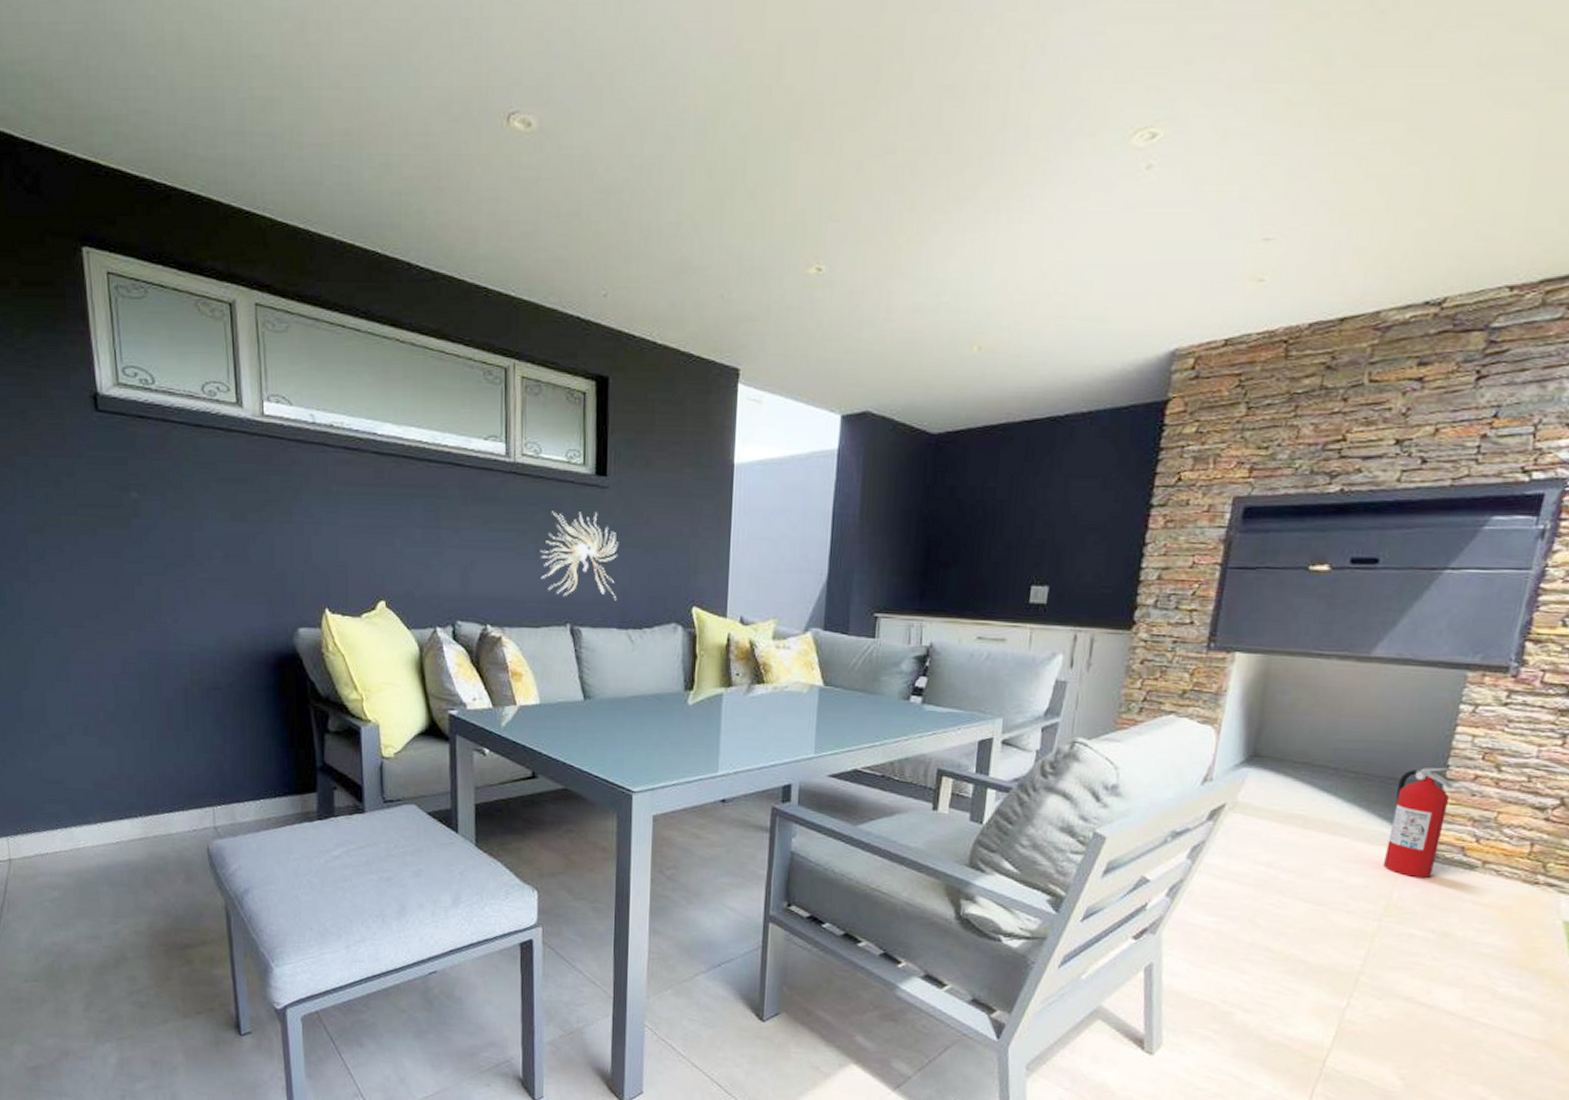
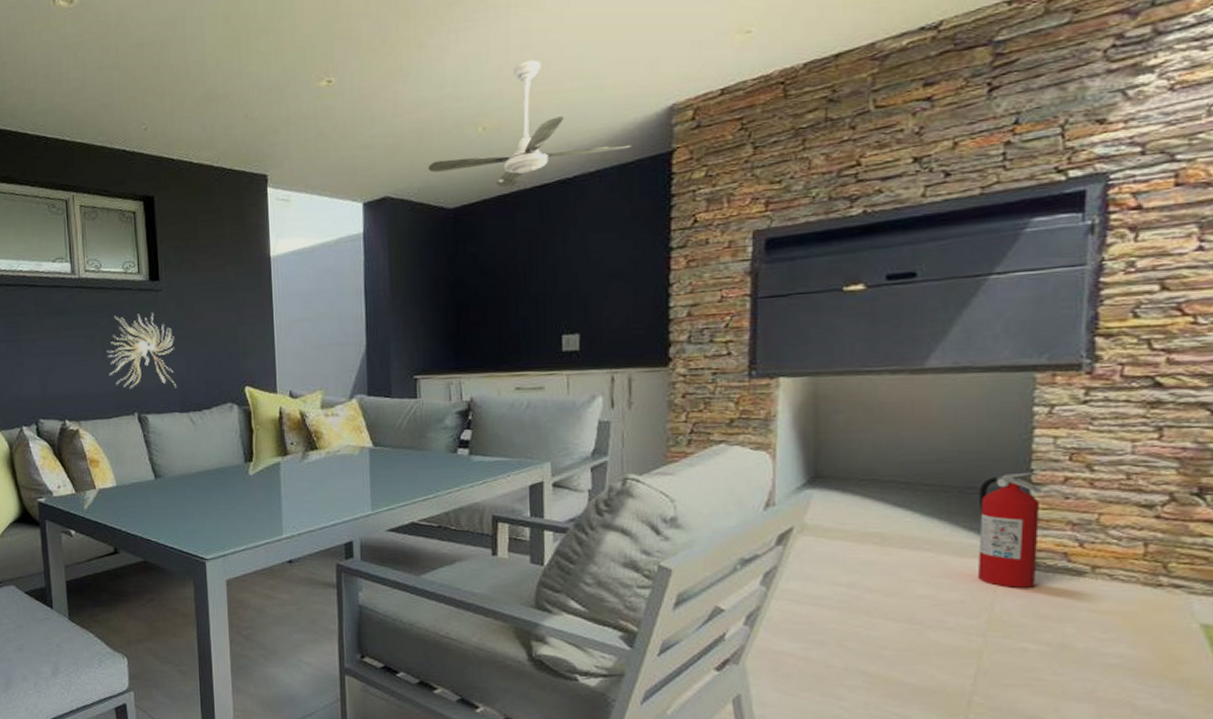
ceiling fan: none [916,277,1127,418] -> present [429,59,630,188]

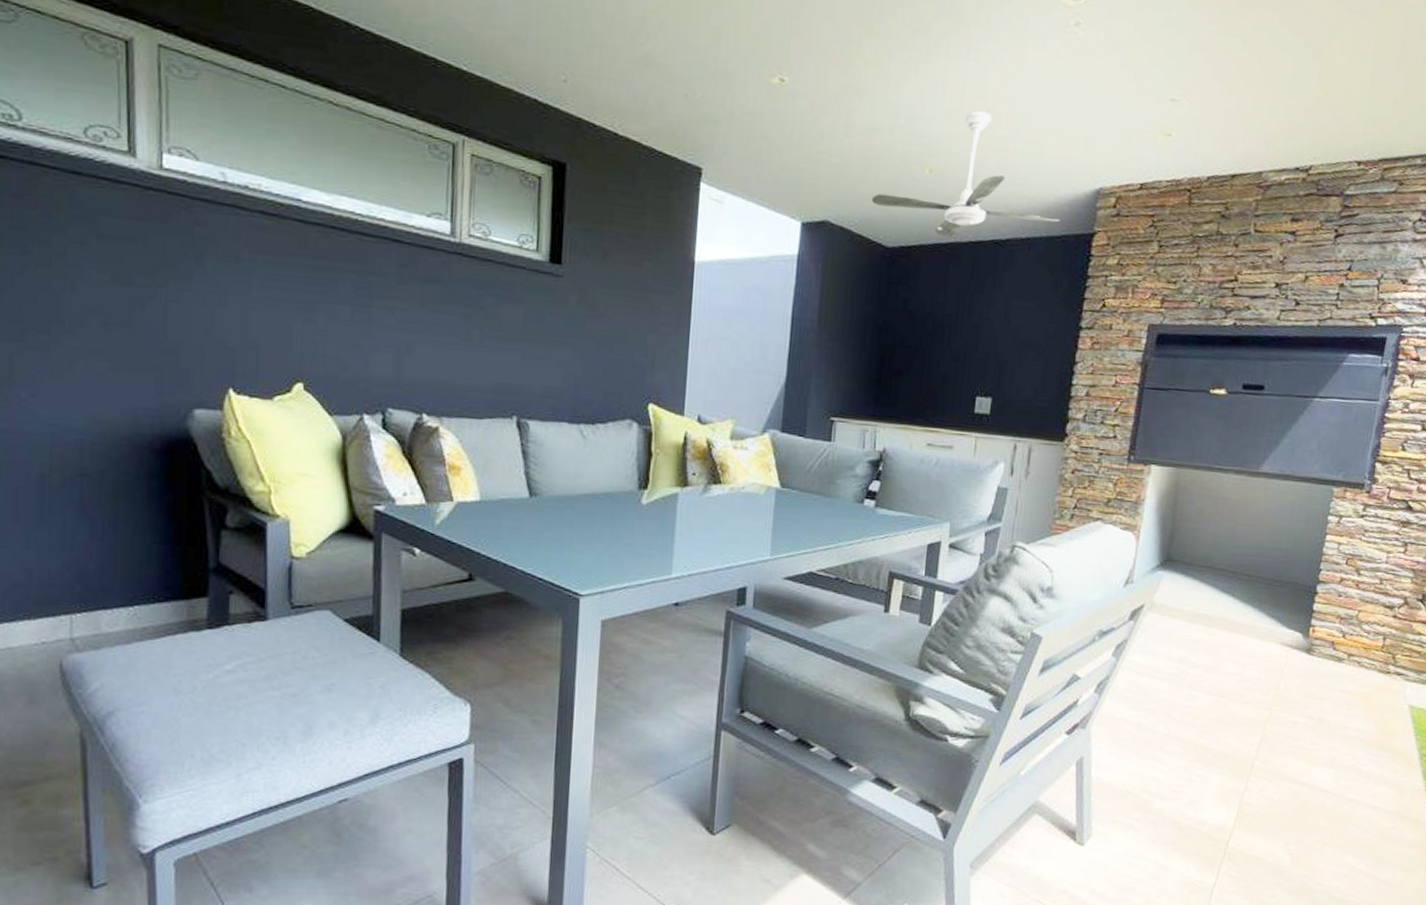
wall sculpture: present [106,313,176,388] -> none [485,296,573,394]
fire extinguisher: present [977,471,1042,588] -> none [1271,571,1325,670]

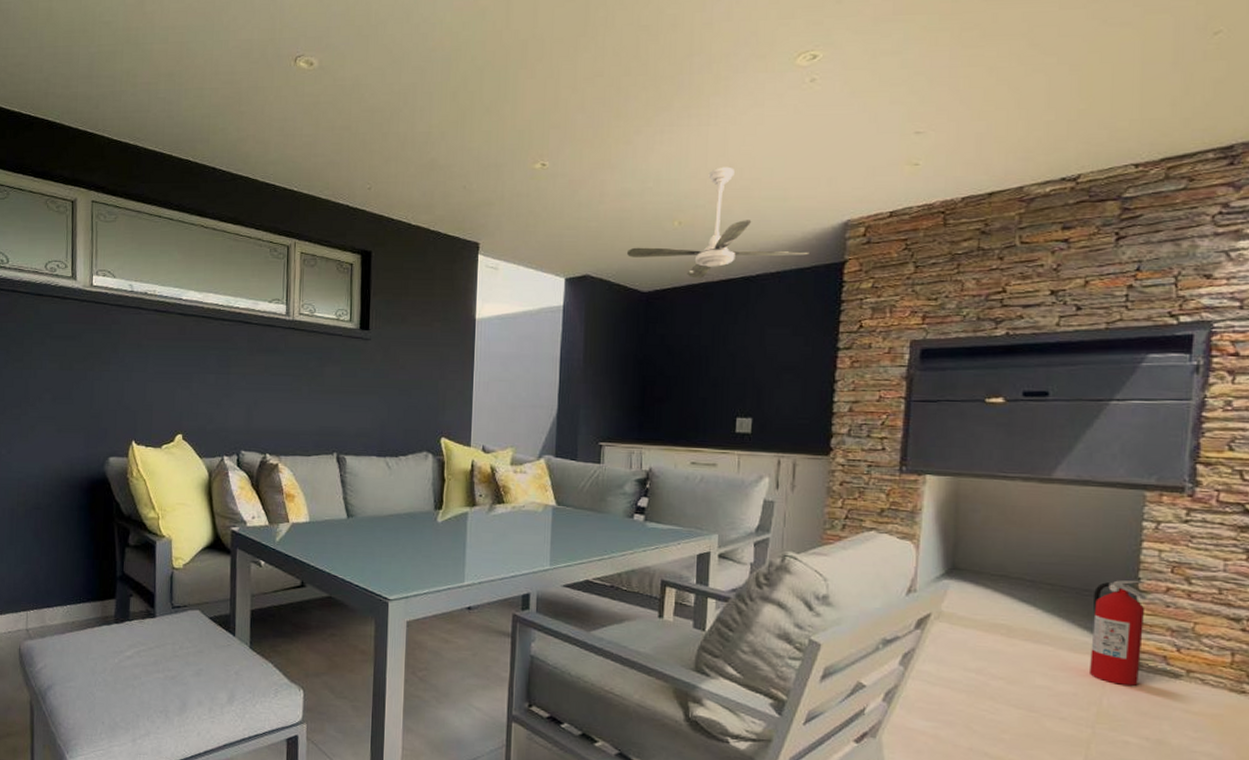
fire extinguisher: none [1271,571,1325,670] -> present [1088,580,1148,686]

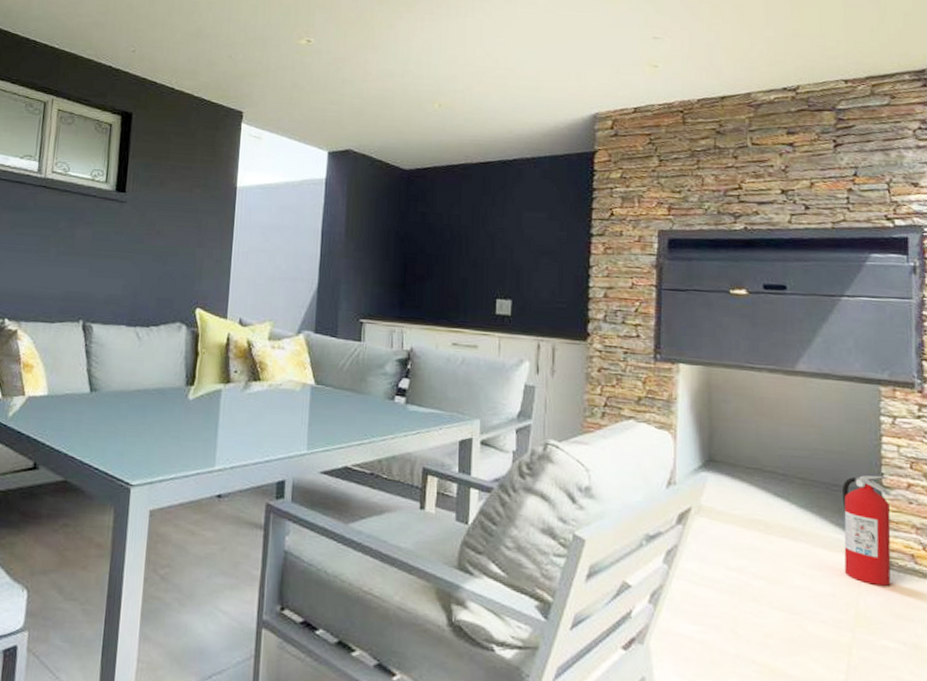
ceiling fan: present [627,166,808,279] -> none [389,55,561,160]

